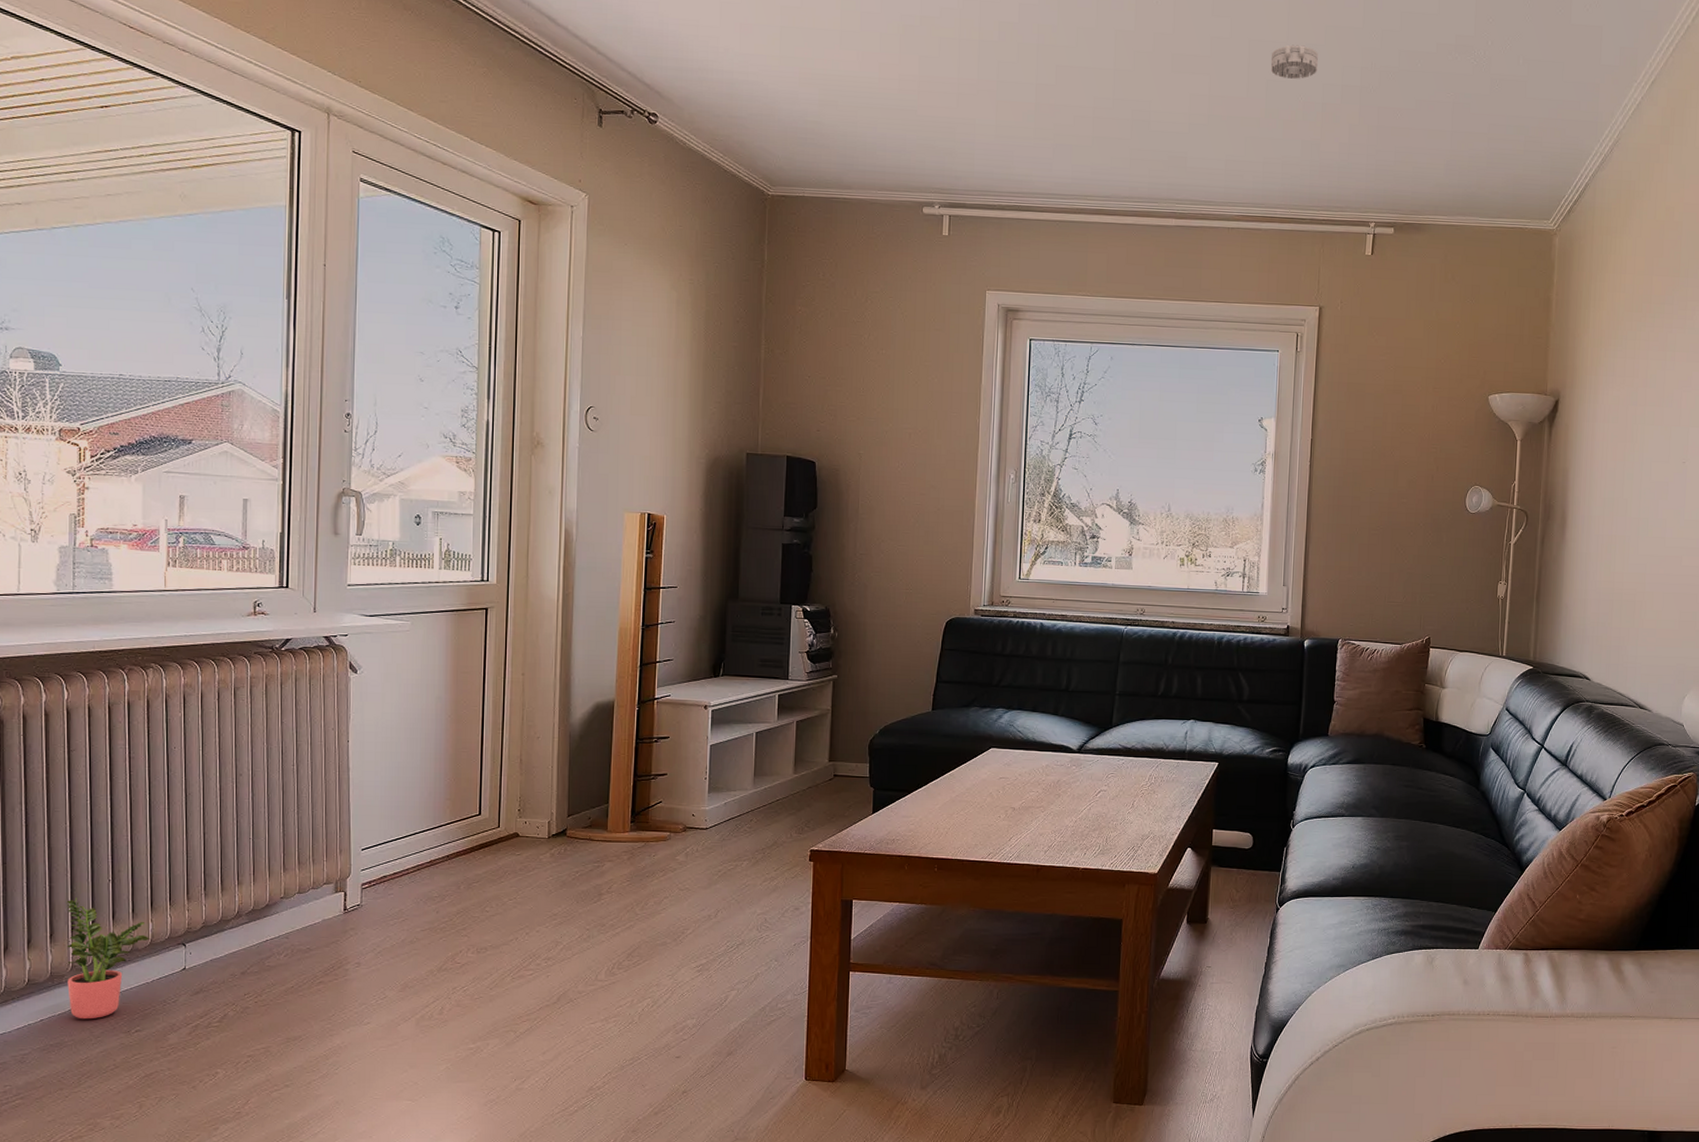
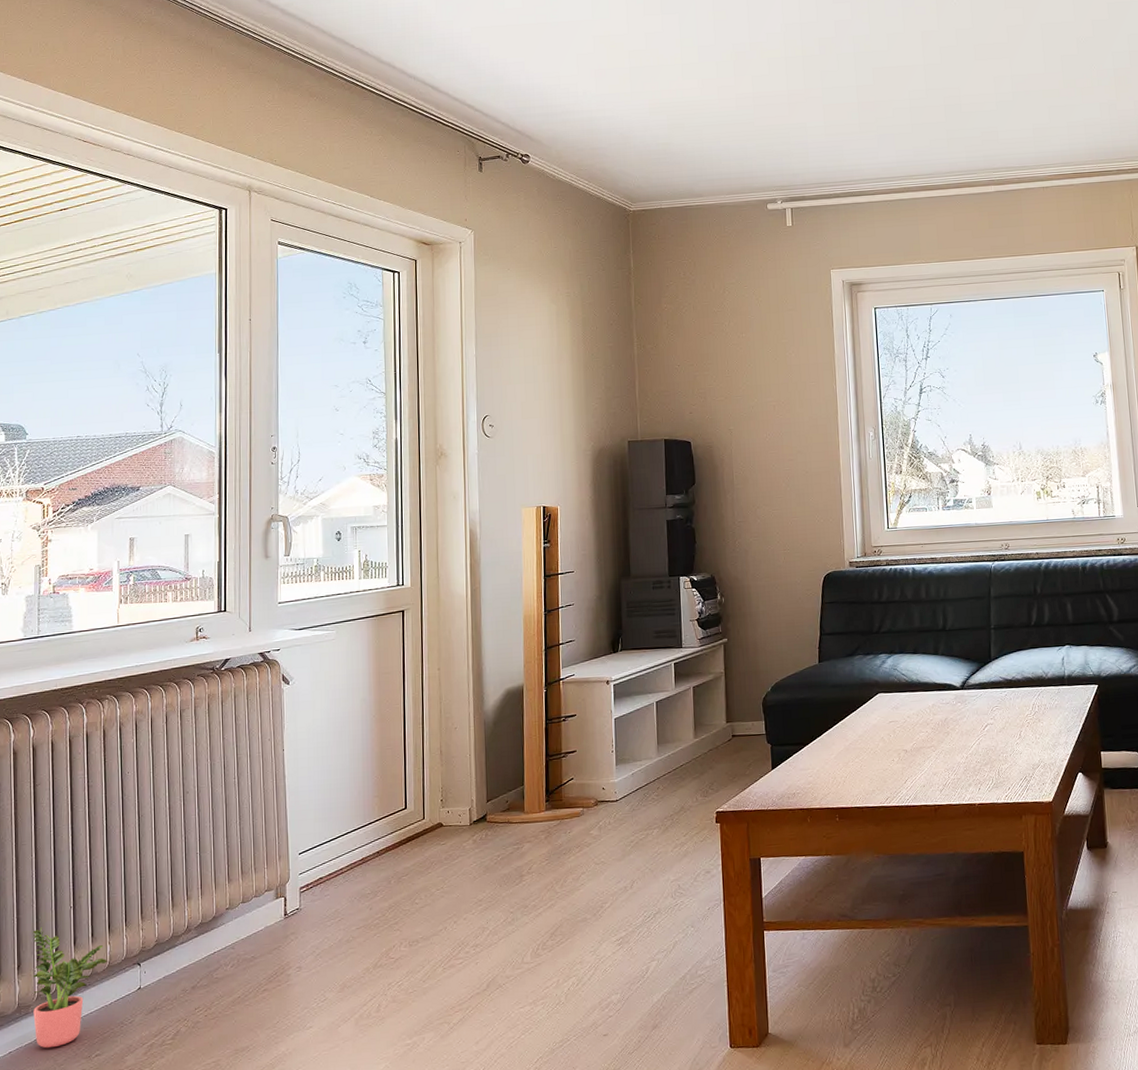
smoke detector: present [1270,44,1318,79] -> none [1062,22,1105,52]

